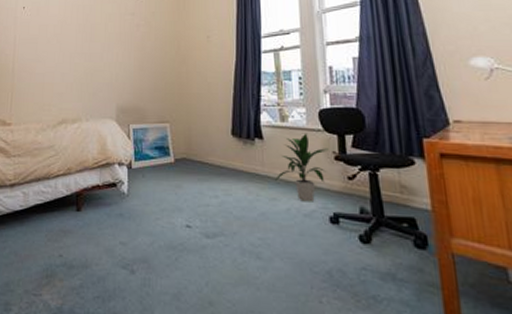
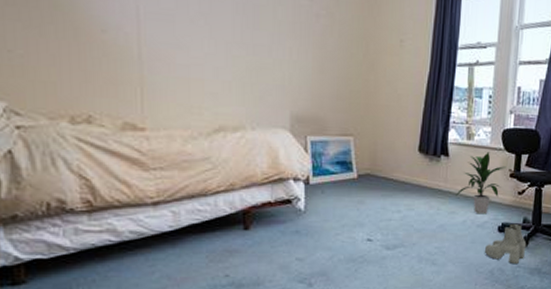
boots: none [316,213,370,265] -> present [484,223,527,264]

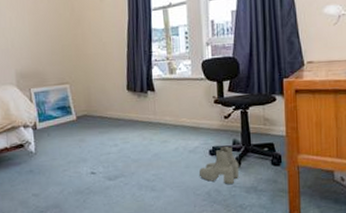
indoor plant: present [456,151,506,215] -> none [165,82,210,141]

